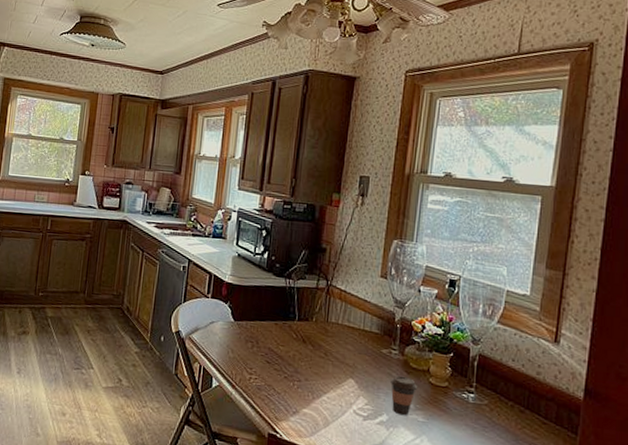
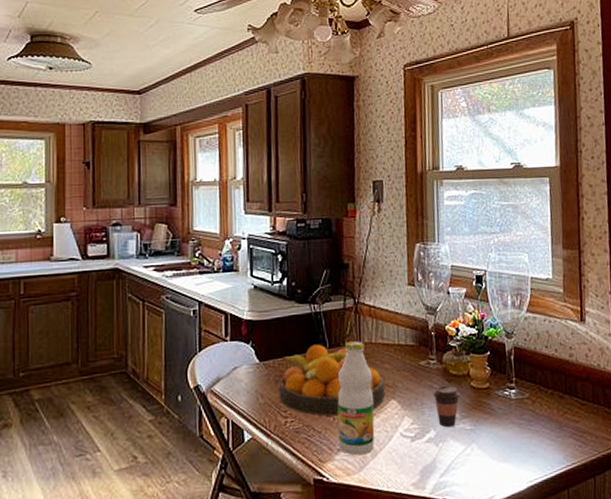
fruit bowl: none [247,315,345,382] -> present [278,344,385,416]
bottle: none [294,318,335,422] -> present [337,341,375,456]

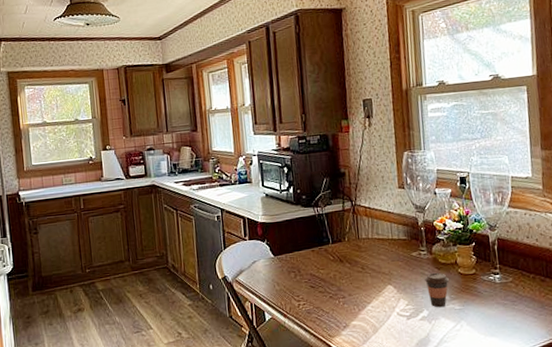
fruit bowl: present [278,344,385,416] -> none [291,240,383,300]
bottle: present [337,341,375,456] -> none [340,237,375,332]

